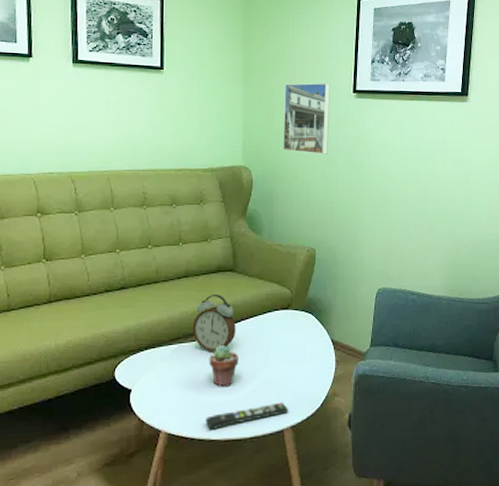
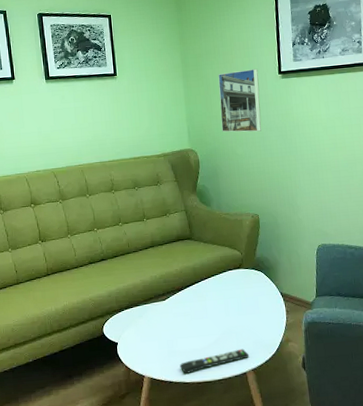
alarm clock: present [192,295,236,352] -> none [161,260,198,308]
potted succulent: present [209,346,239,387] -> none [177,303,203,338]

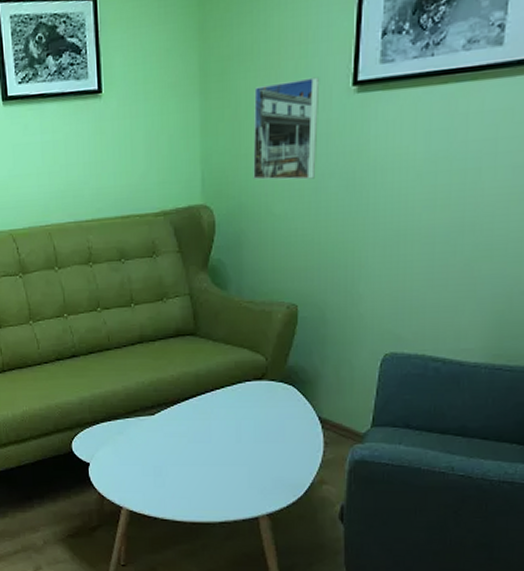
remote control: present [179,348,249,375] -> none [169,486,265,511]

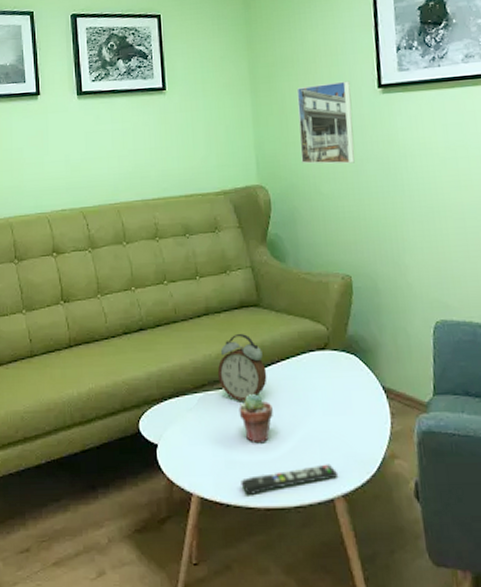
alarm clock: none [150,363,200,426] -> present [217,334,267,401]
remote control: none [169,486,265,511] -> present [241,464,339,496]
potted succulent: none [170,421,204,466] -> present [238,394,273,444]

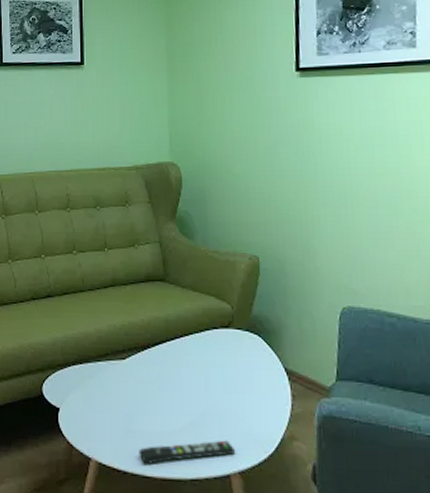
alarm clock: present [217,334,267,401] -> none [121,307,170,372]
potted succulent: present [238,394,273,444] -> none [140,366,174,415]
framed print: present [296,80,355,164] -> none [213,63,269,146]

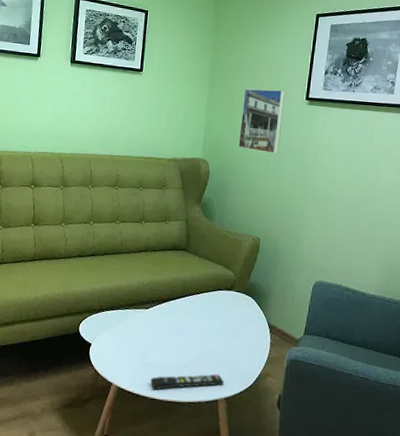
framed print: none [213,63,269,146] -> present [238,88,285,154]

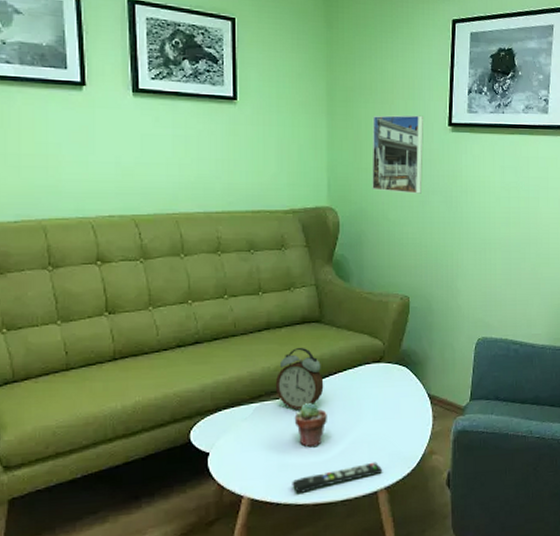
alarm clock: none [146,269,184,320] -> present [275,348,324,410]
potted succulent: none [158,316,184,353] -> present [294,403,327,448]

